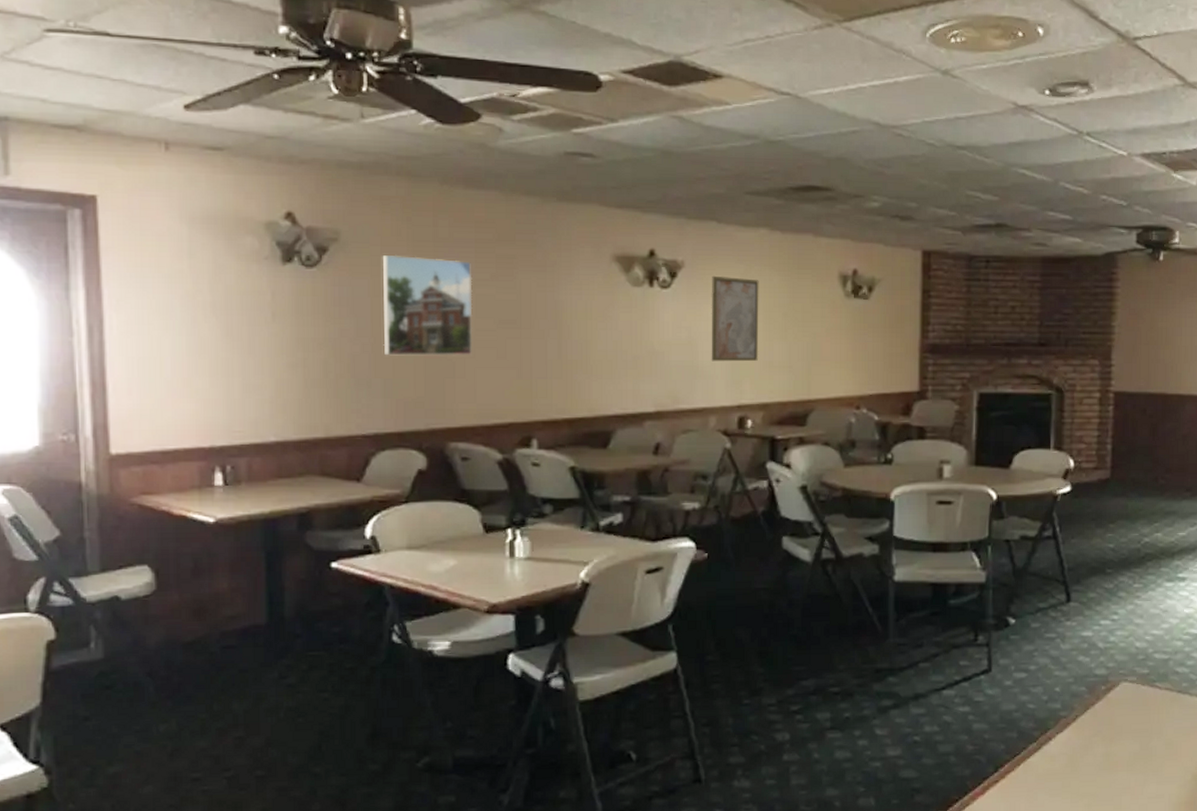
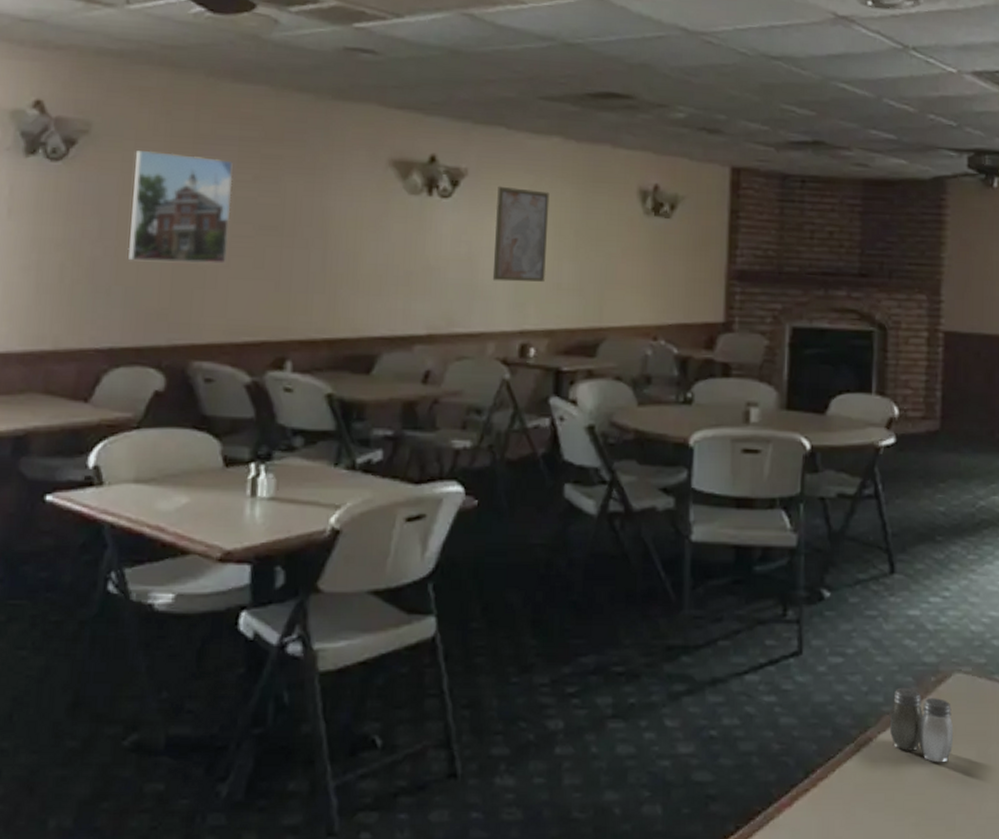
salt and pepper shaker: none [1066,695,1121,756] -> present [889,687,954,763]

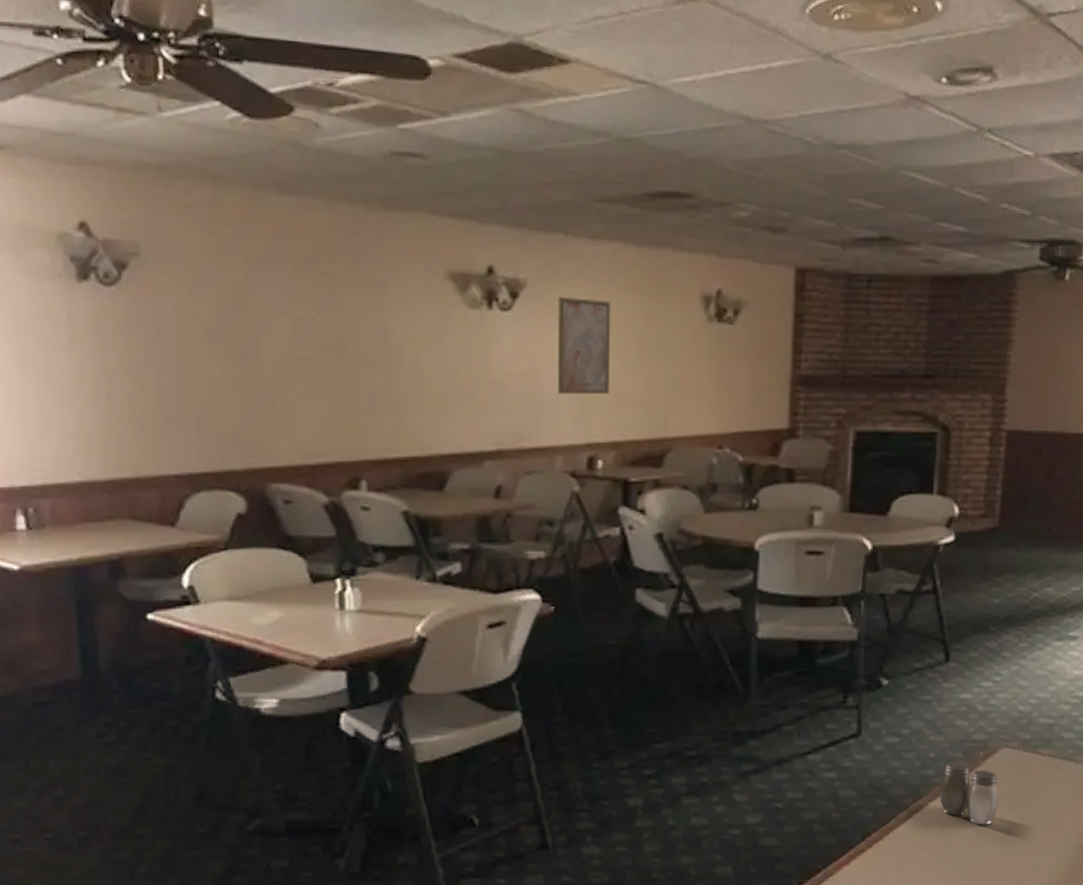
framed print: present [128,150,233,264] -> none [188,271,293,387]

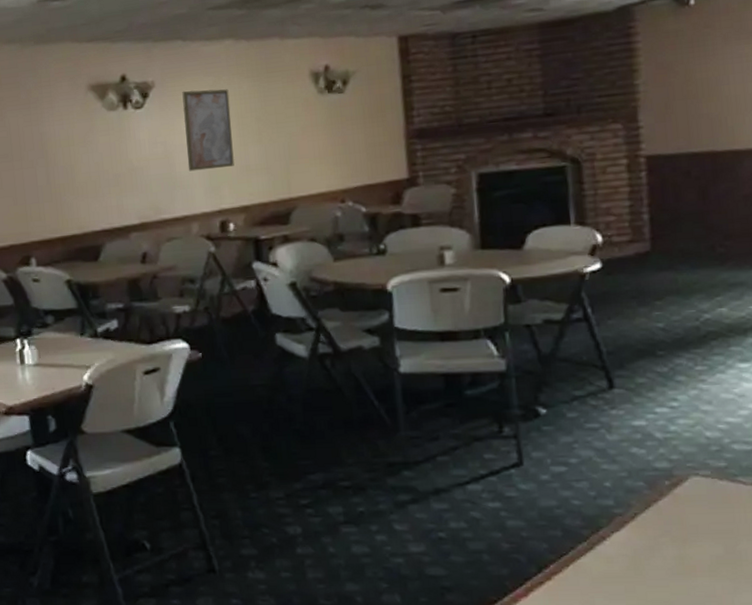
salt and pepper shaker: present [939,762,999,825] -> none [622,491,696,559]

